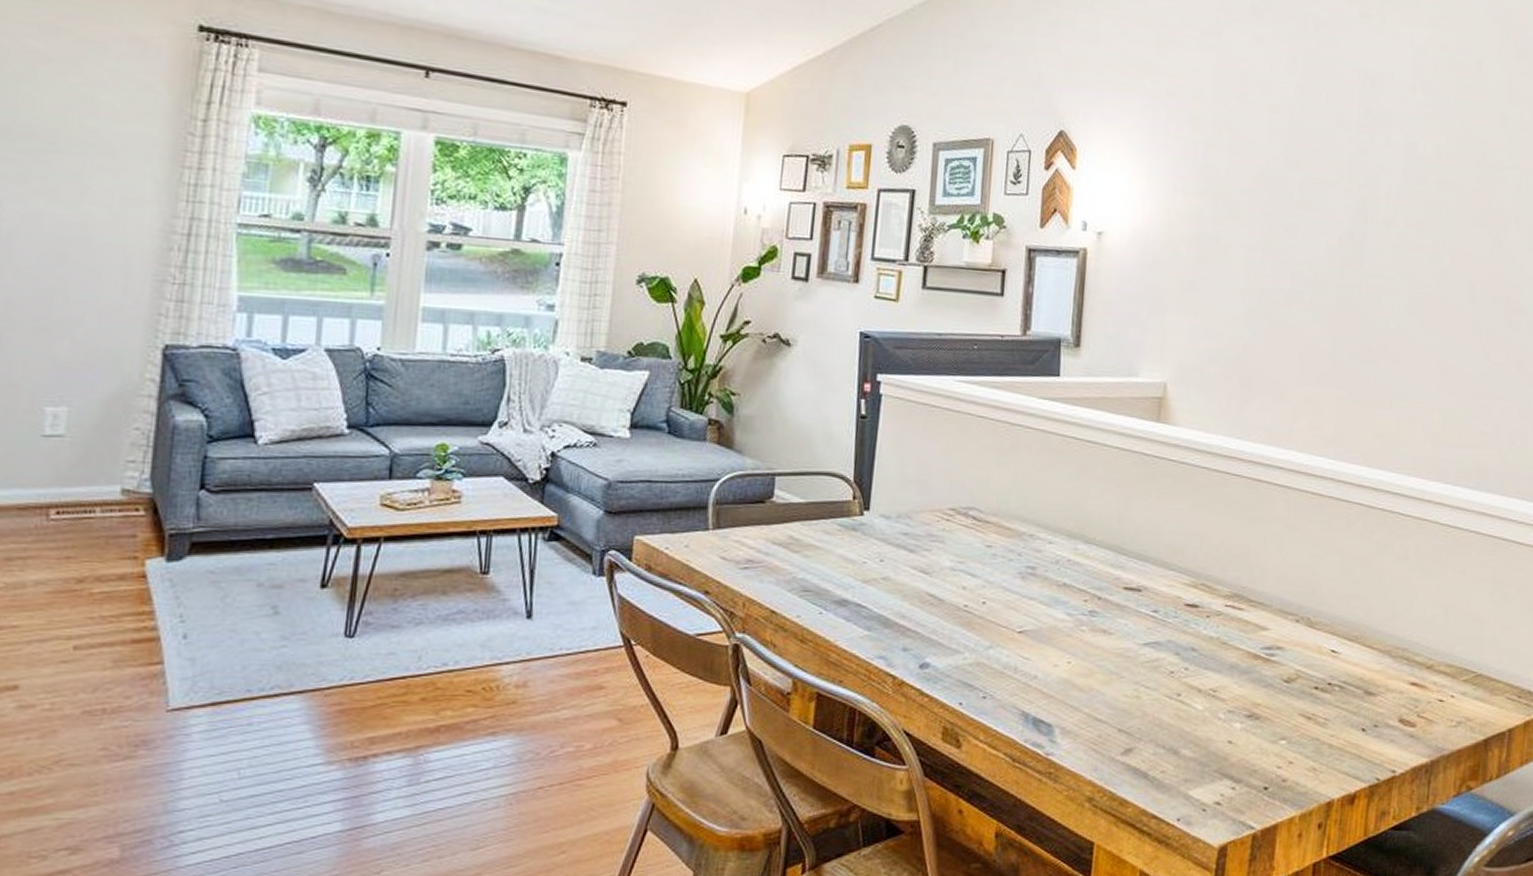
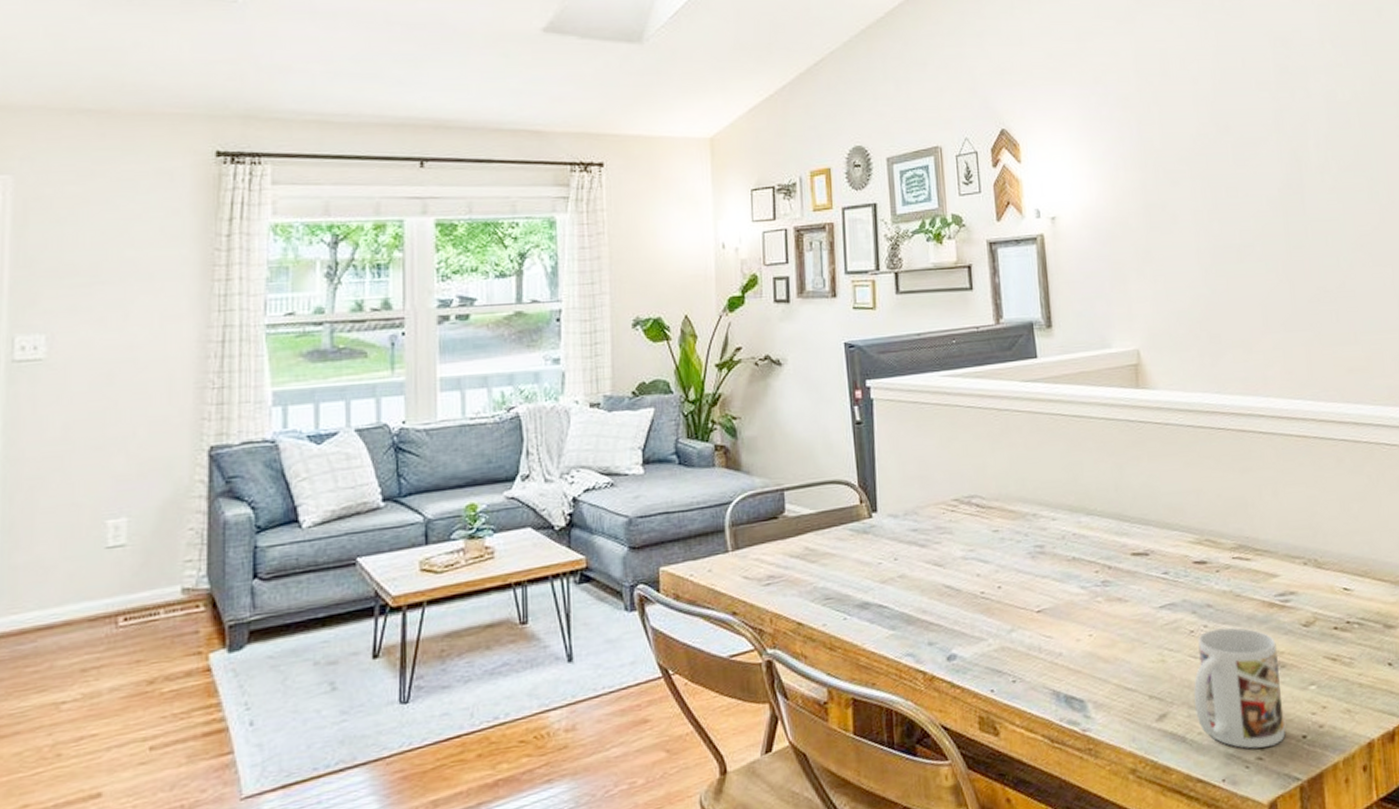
mug: none [1162,671,1254,793] -> present [1193,627,1286,749]

